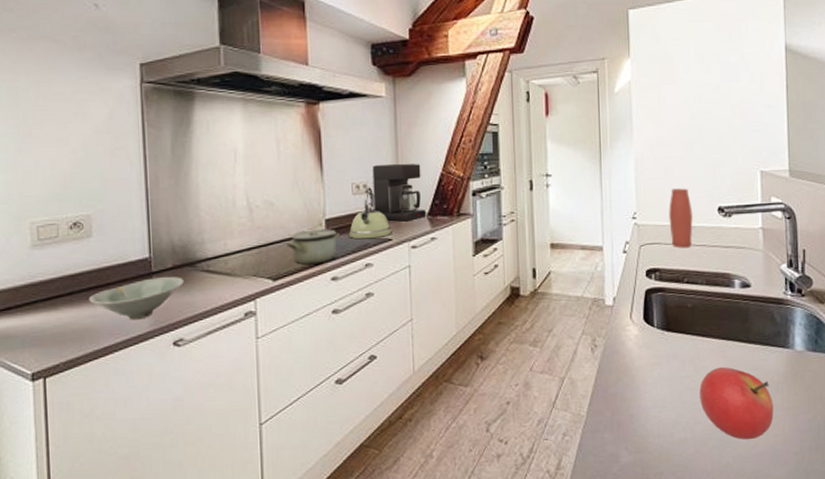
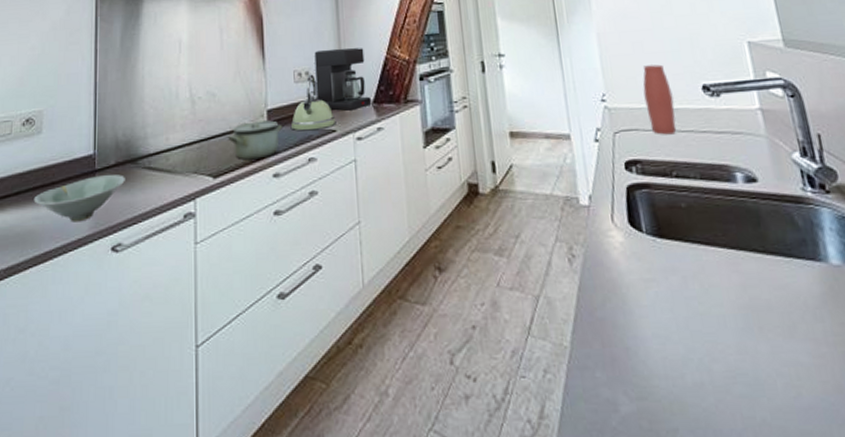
fruit: present [699,366,774,440] -> none [710,285,817,388]

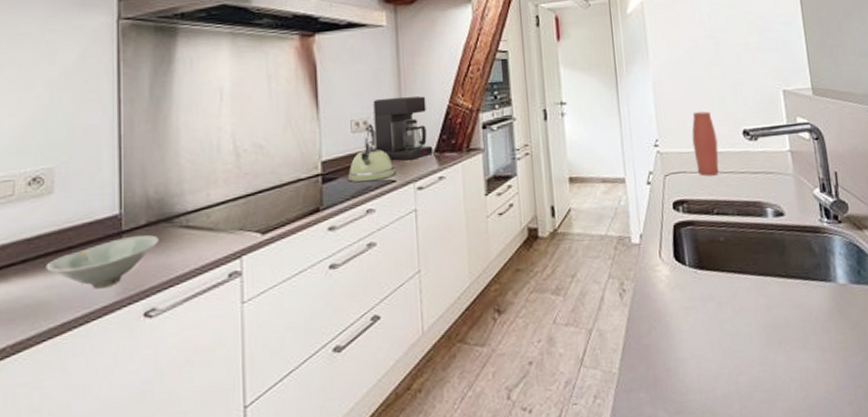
saucepan: present [228,120,283,162] -> none [278,172,339,216]

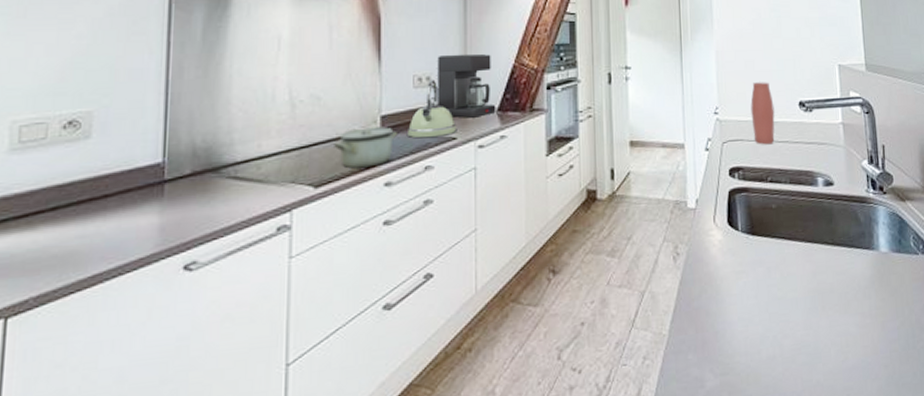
bowl: present [45,235,159,289] -> none [78,184,204,240]
saucepan: none [278,172,339,216] -> present [334,127,398,170]

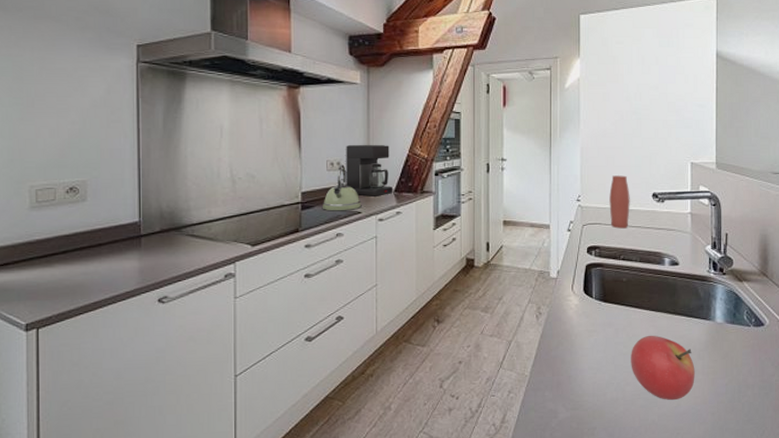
saucepan: present [334,127,398,170] -> none [266,201,315,234]
fruit: none [786,272,862,354] -> present [631,335,695,401]

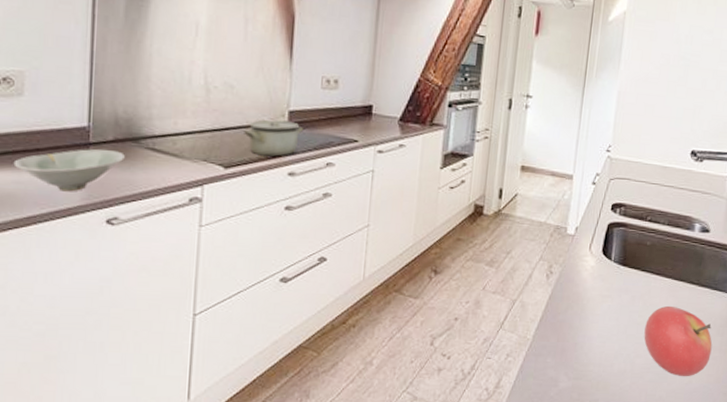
bowl: none [81,239,170,278] -> present [13,148,125,192]
saucepan: none [266,201,315,234] -> present [244,119,304,158]
kettle: present [322,164,362,211] -> none [311,83,360,138]
coffee maker: present [346,144,393,197] -> none [343,61,398,124]
vase: present [609,175,630,229] -> none [641,126,667,187]

